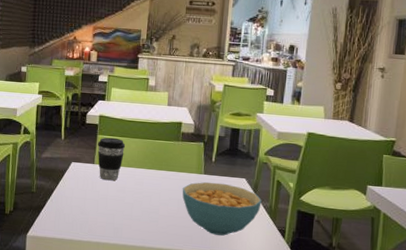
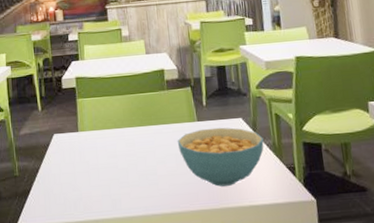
coffee cup: present [97,137,126,181] -> none [79,98,109,148]

